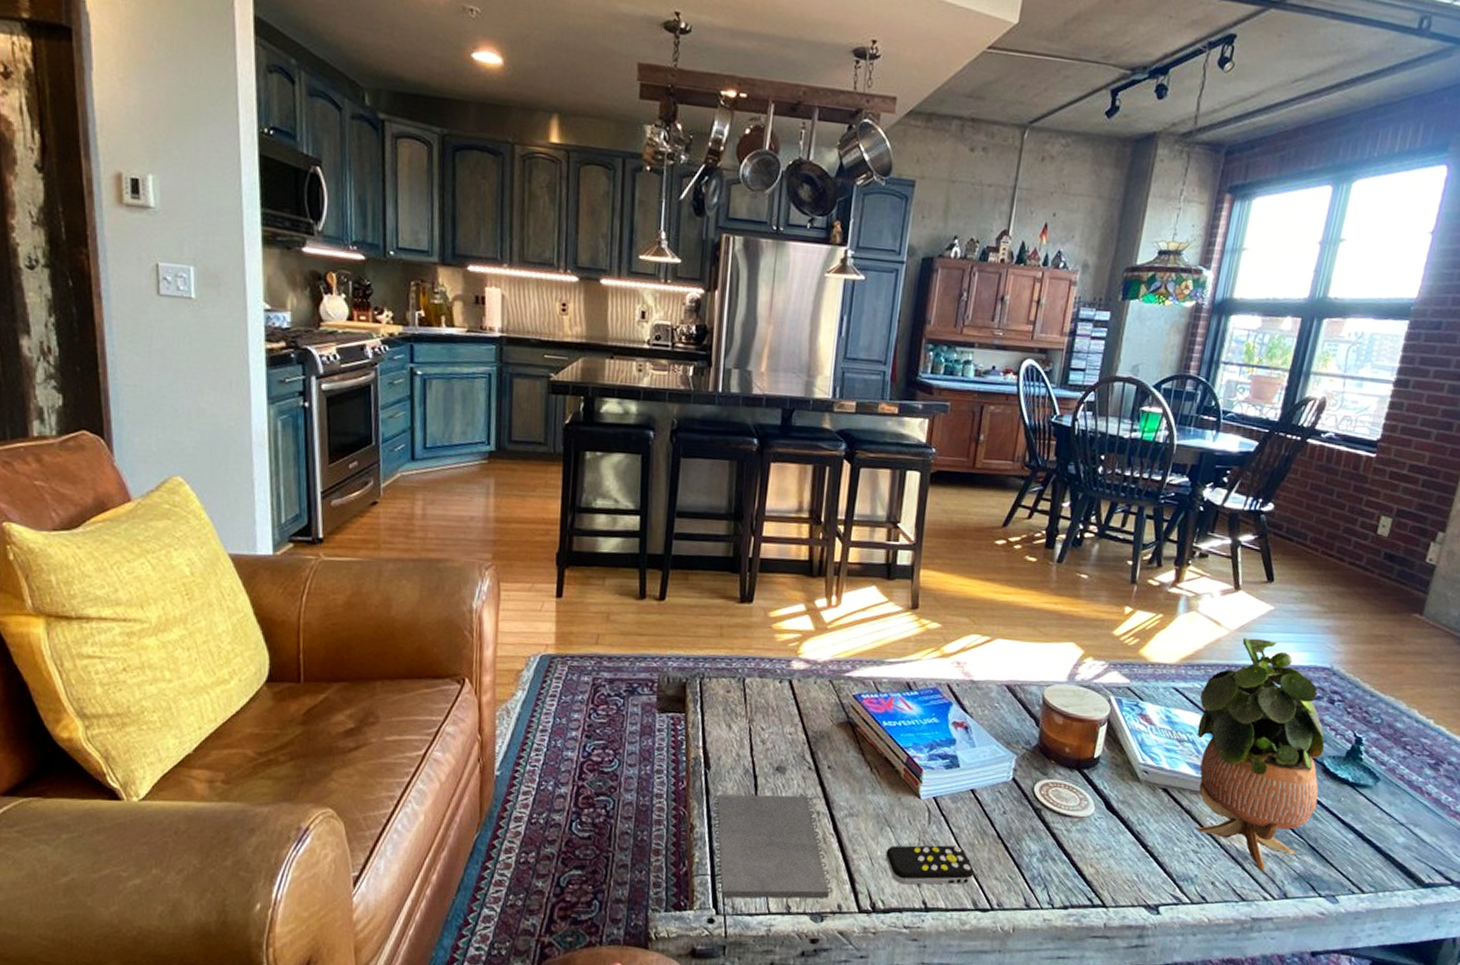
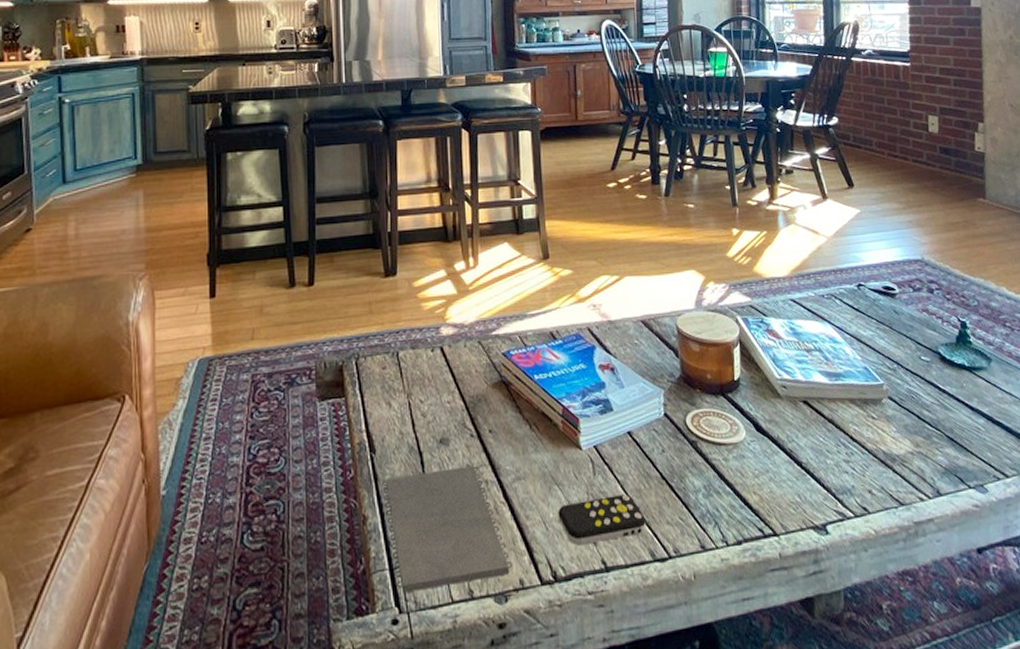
potted plant: present [1195,637,1325,871] -> none [815,241,944,471]

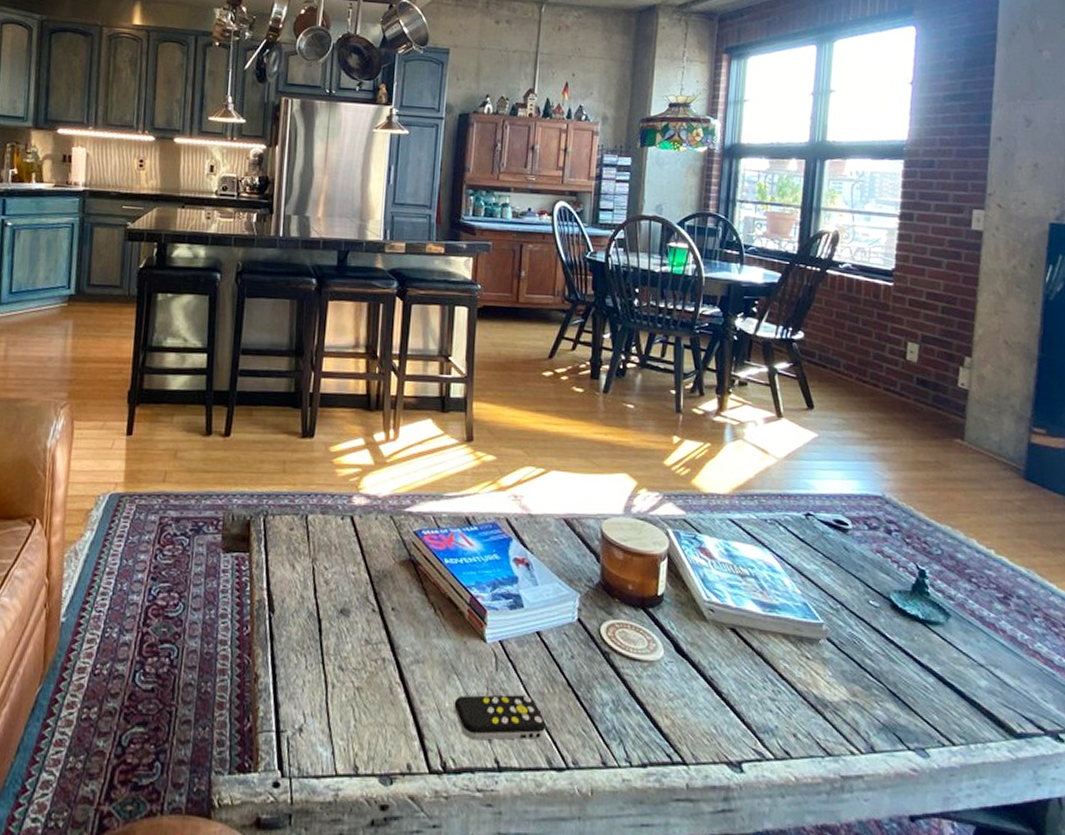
notepad: present [382,466,513,593] -> none [277,639,402,758]

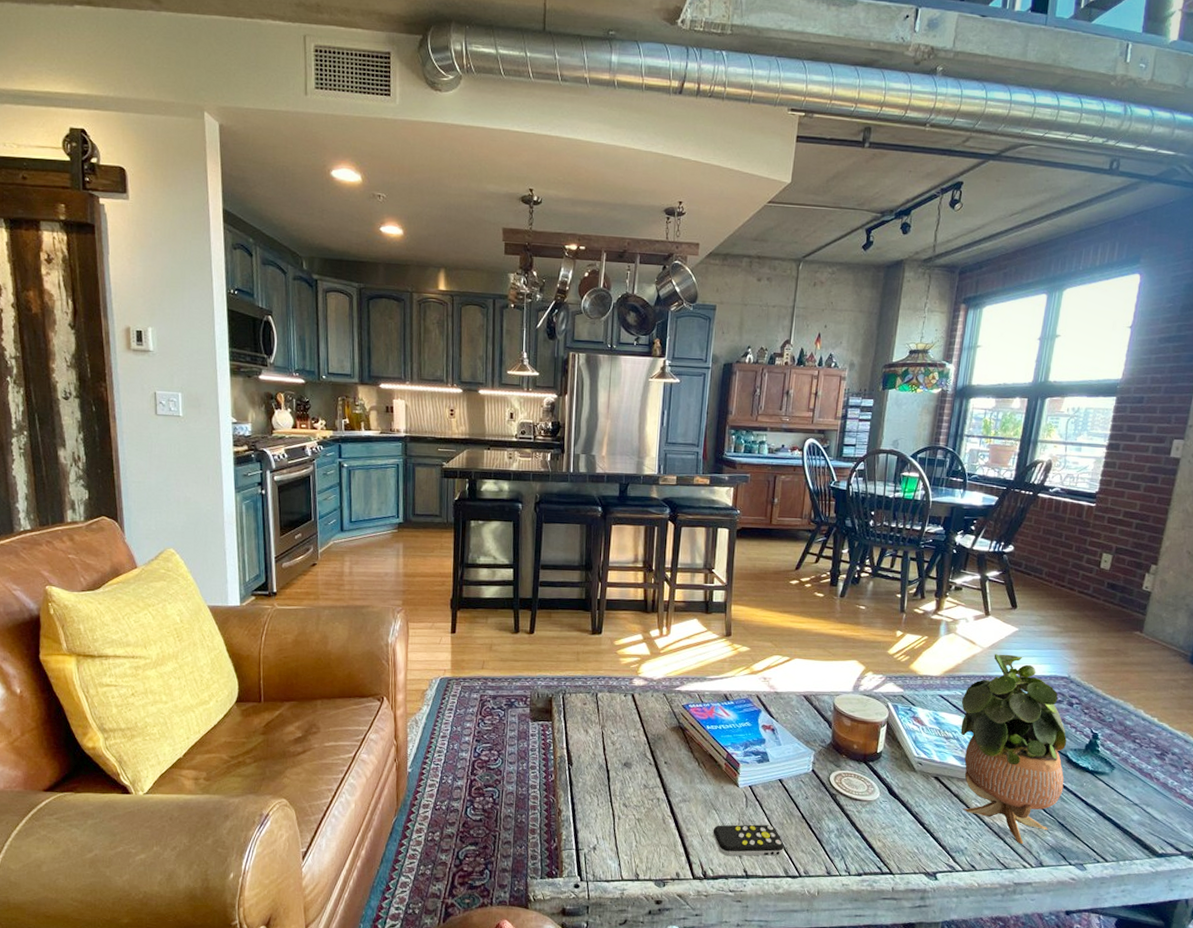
potted plant: none [756,466,891,720] -> present [960,653,1067,844]

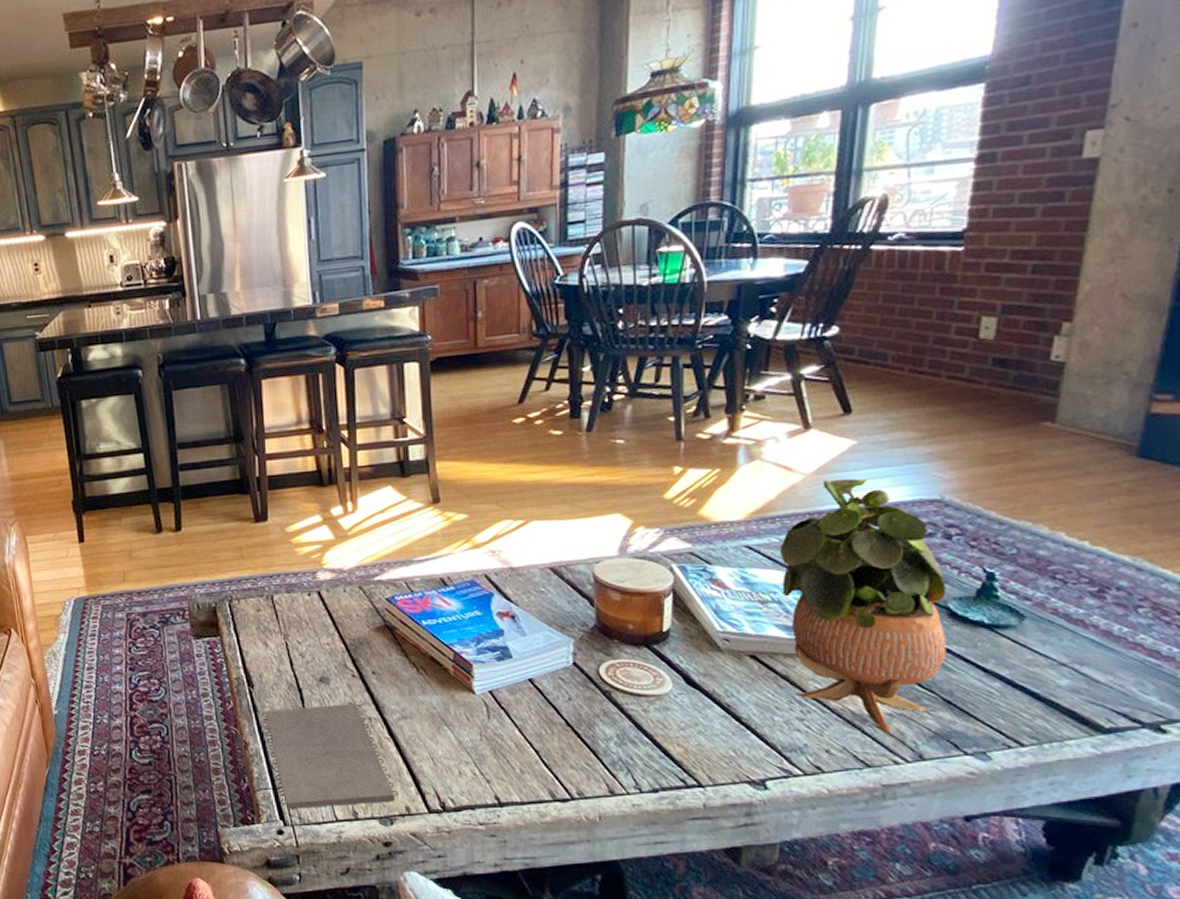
notepad: none [575,785,672,868] -> present [262,704,399,809]
remote control: present [712,824,784,856] -> none [447,738,546,781]

